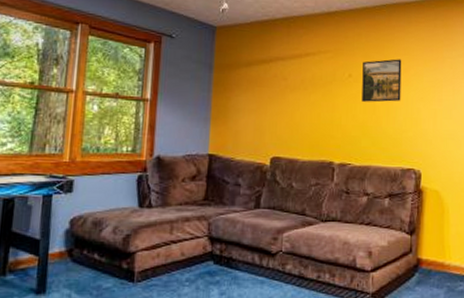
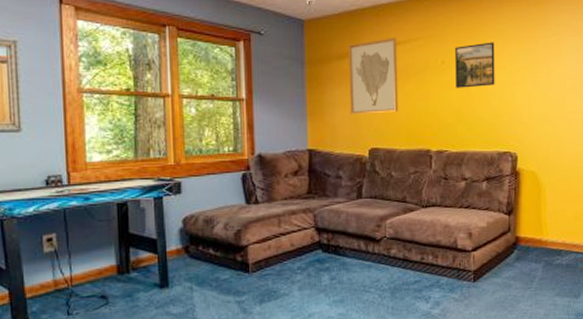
wall art: none [254,48,306,123] -> present [348,37,399,114]

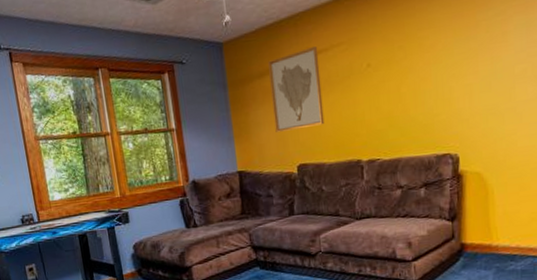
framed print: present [455,42,495,88] -> none [381,34,429,91]

